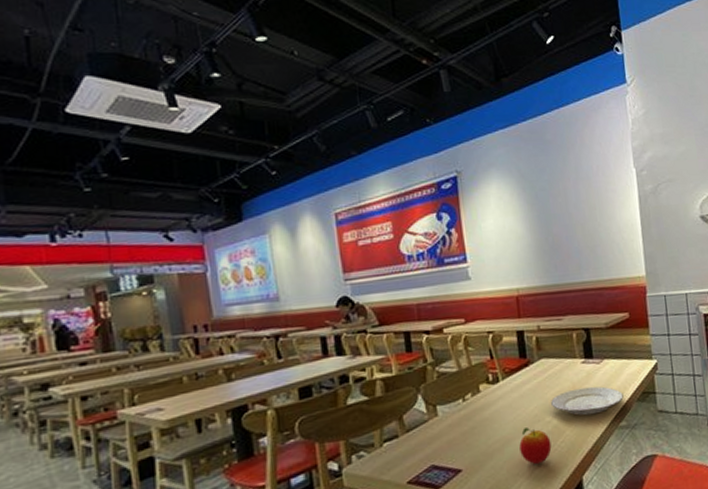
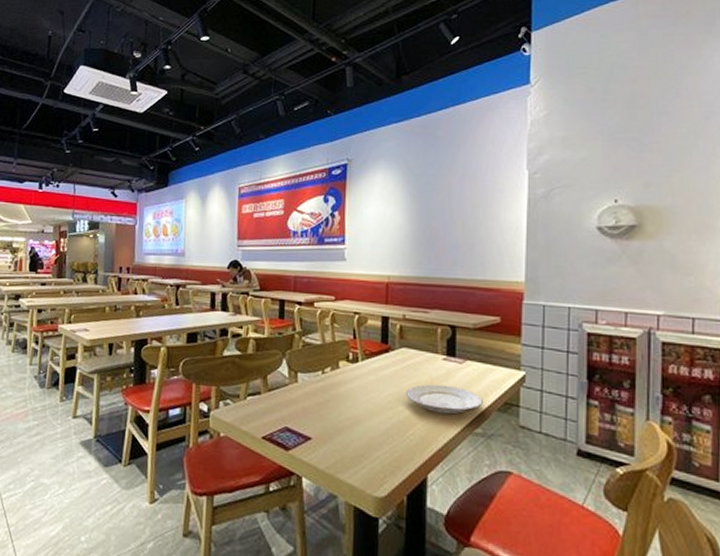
apple: present [519,427,552,465] -> none [368,412,400,451]

